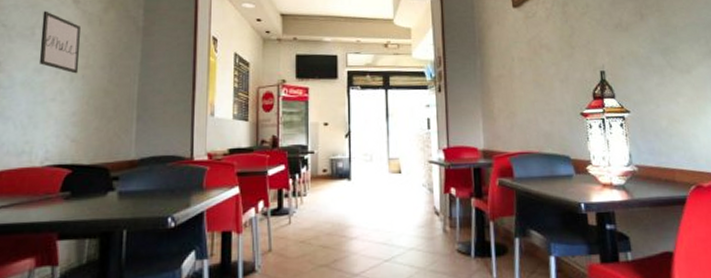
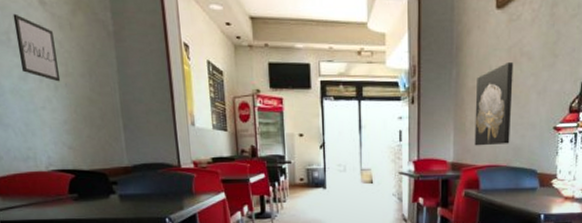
wall art: none [501,53,540,133] -> present [474,62,514,146]

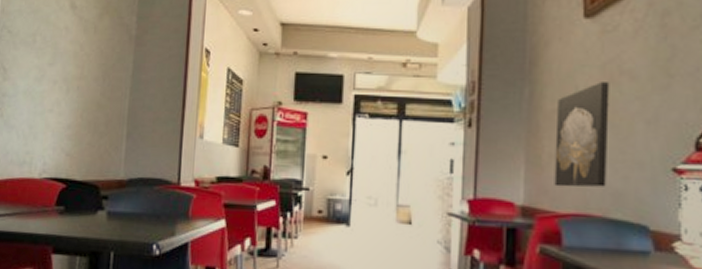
wall art: present [12,13,61,82] -> none [39,17,77,85]

